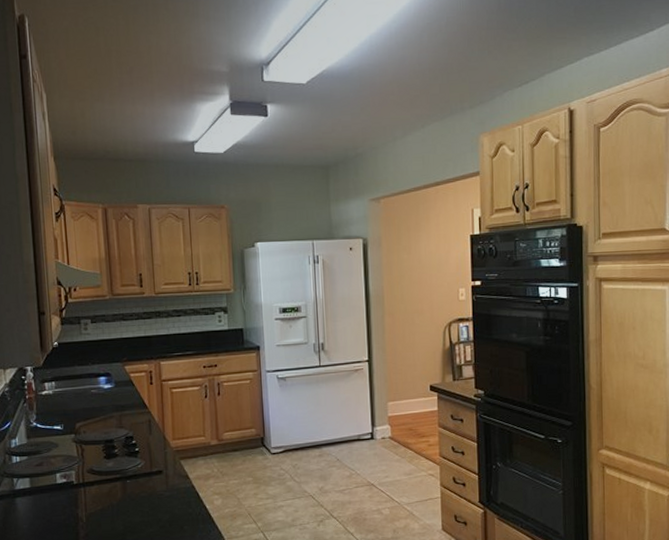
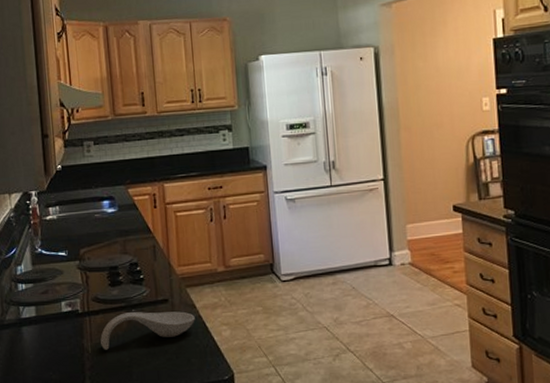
spoon rest: none [95,482,188,519] -> present [100,311,195,350]

